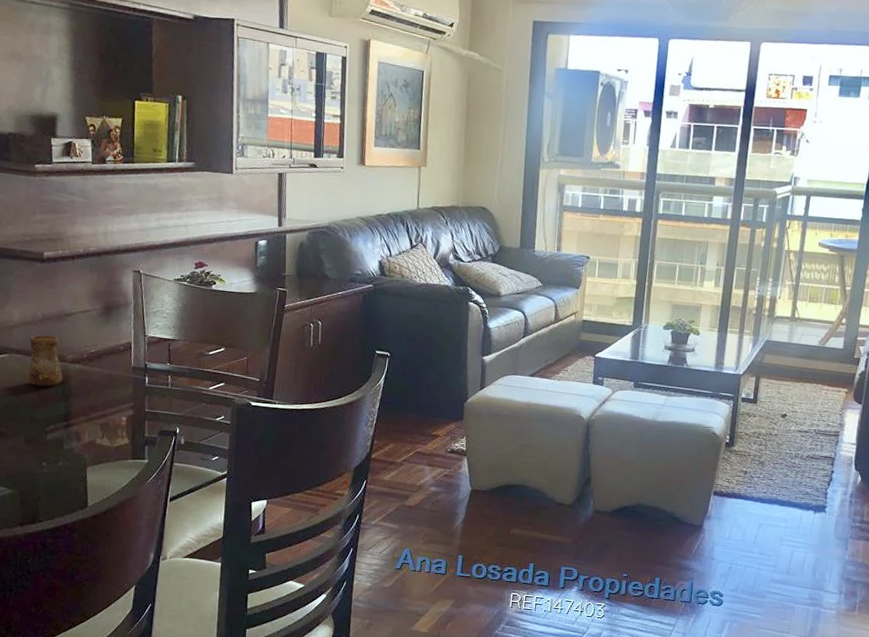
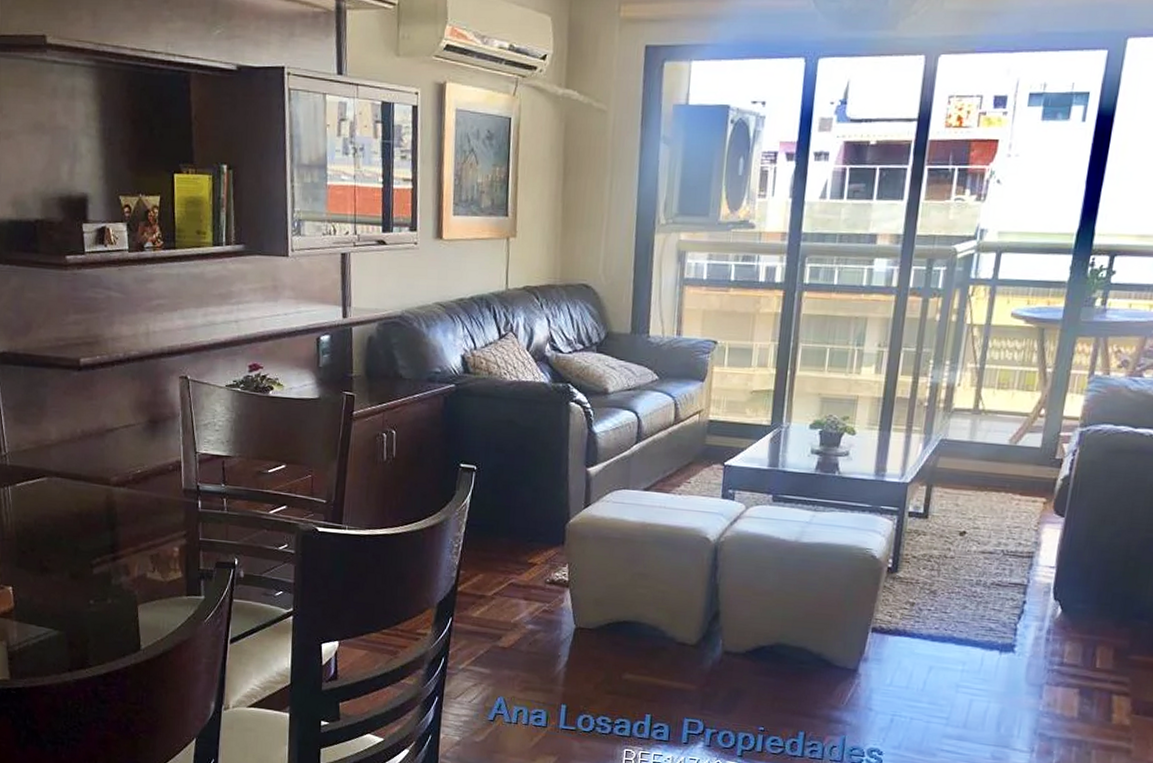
cup: present [28,335,63,387] -> none [69,454,108,514]

